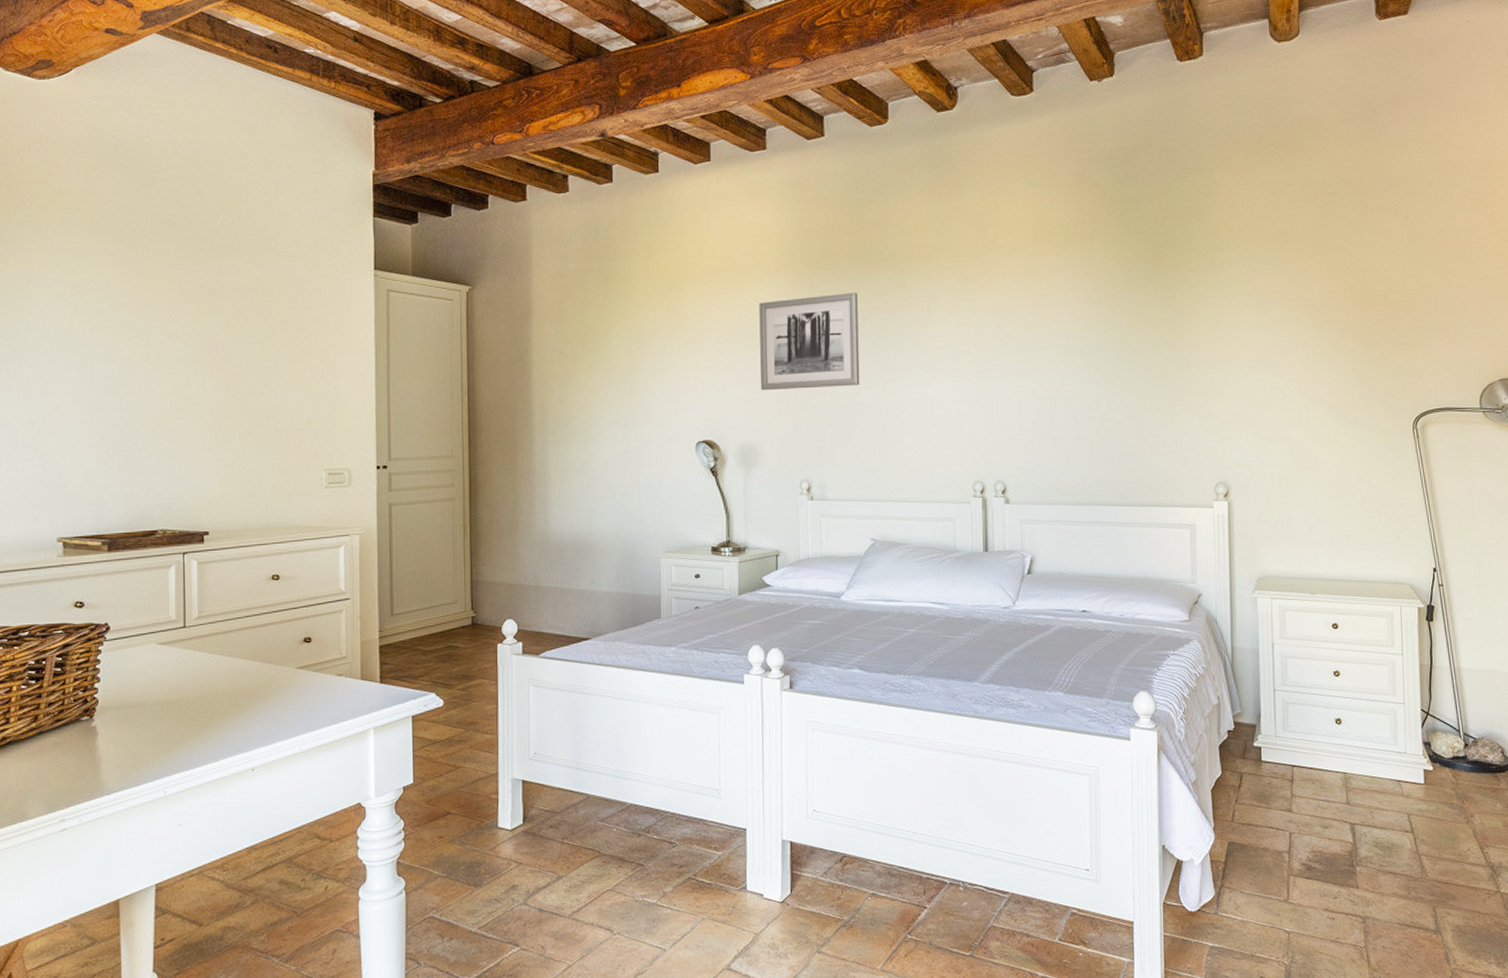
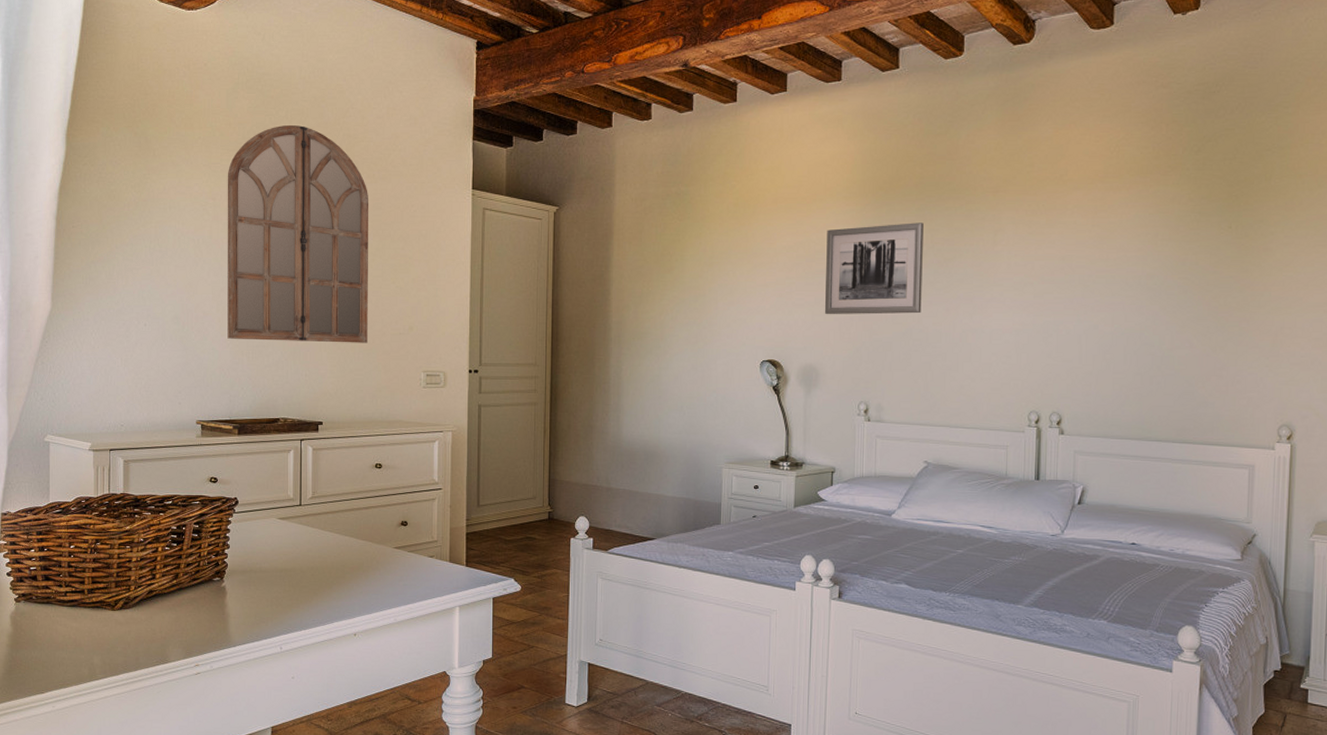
home mirror: none [89,204,260,444] -> present [227,125,369,343]

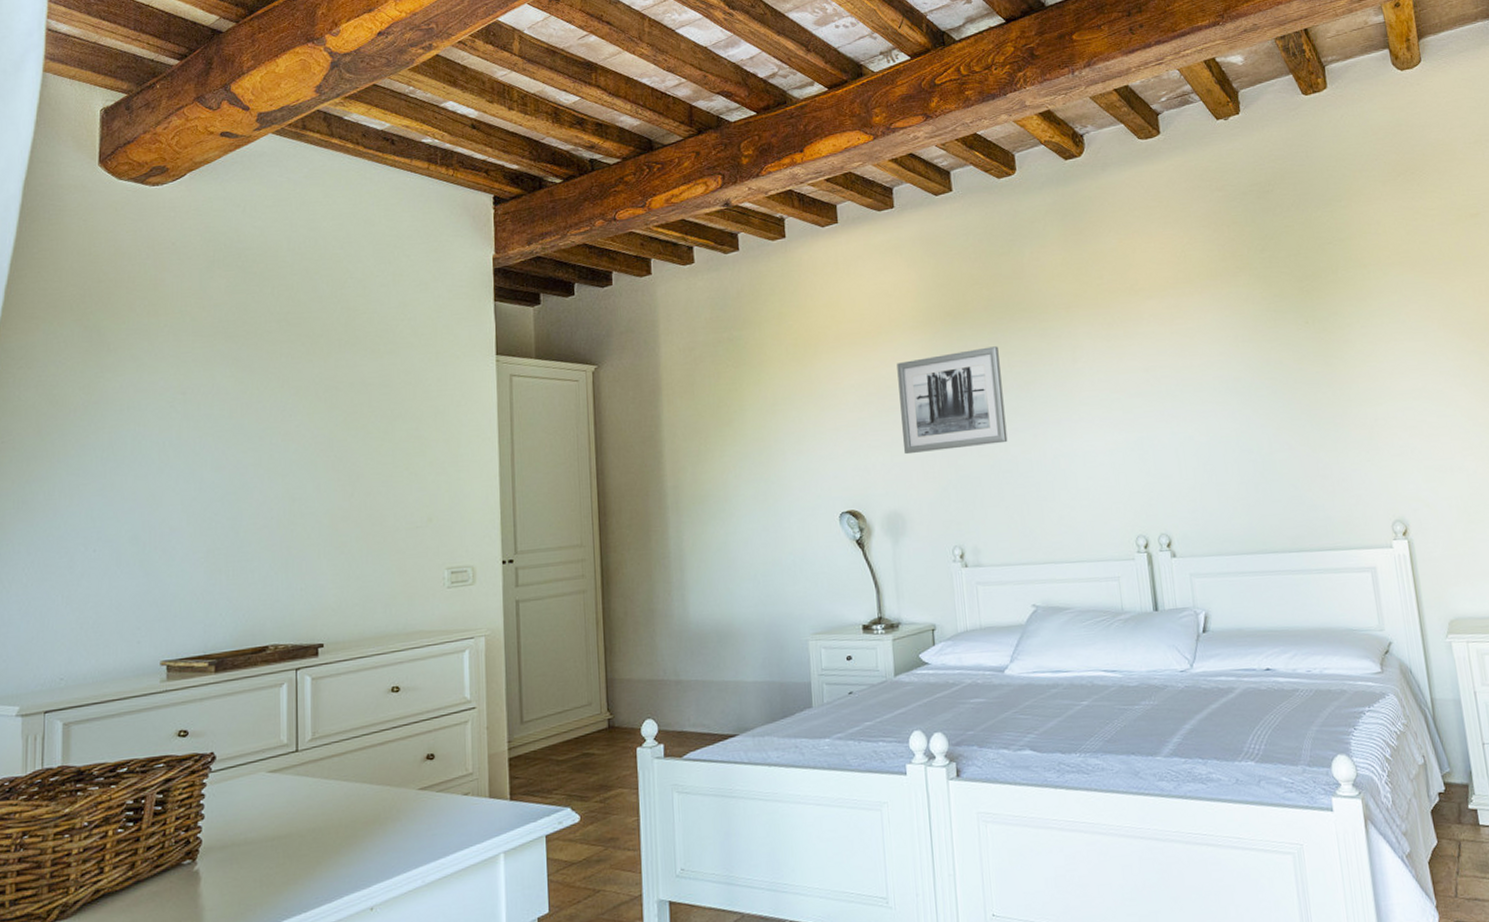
home mirror: present [227,125,369,343] -> none [200,302,378,556]

